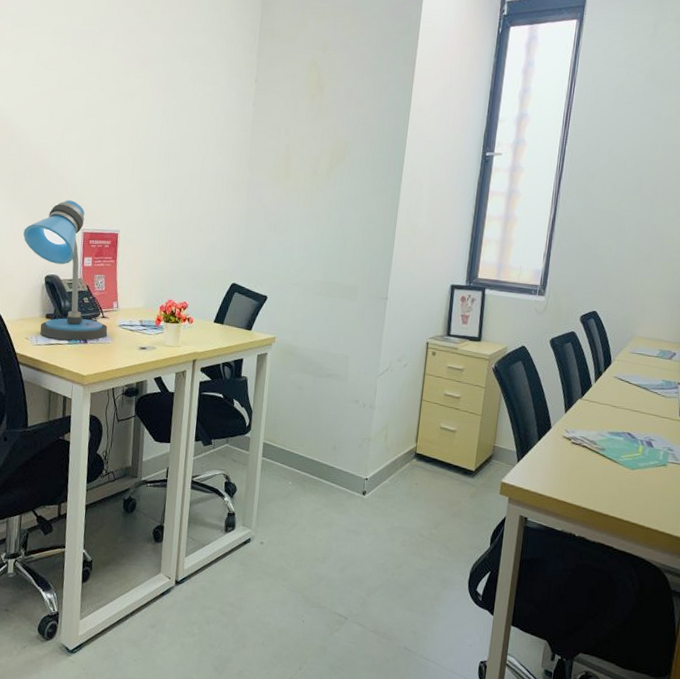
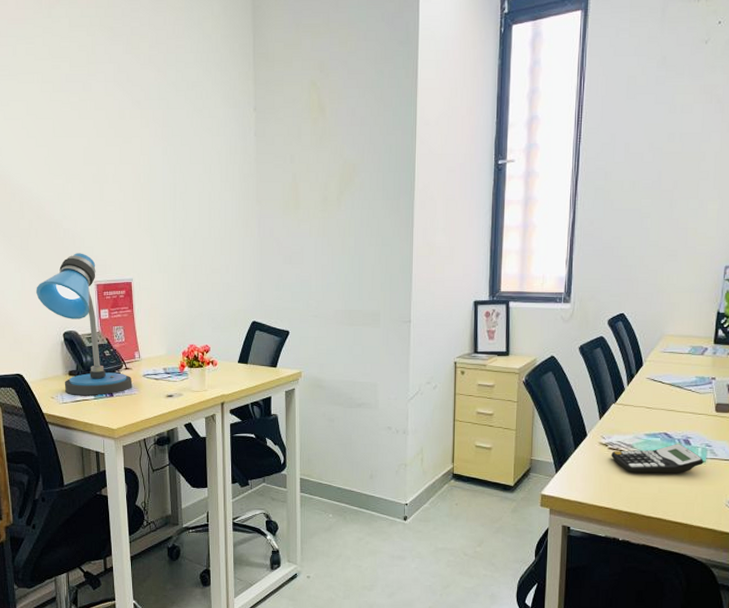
calculator: none [573,444,665,475] -> present [611,444,704,473]

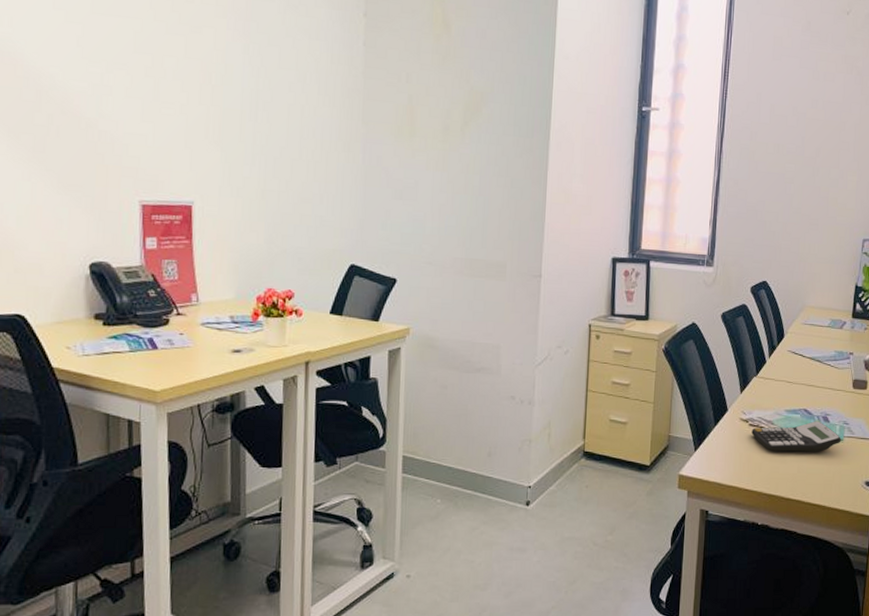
desk lamp: present [36,253,133,396] -> none [52,162,186,347]

